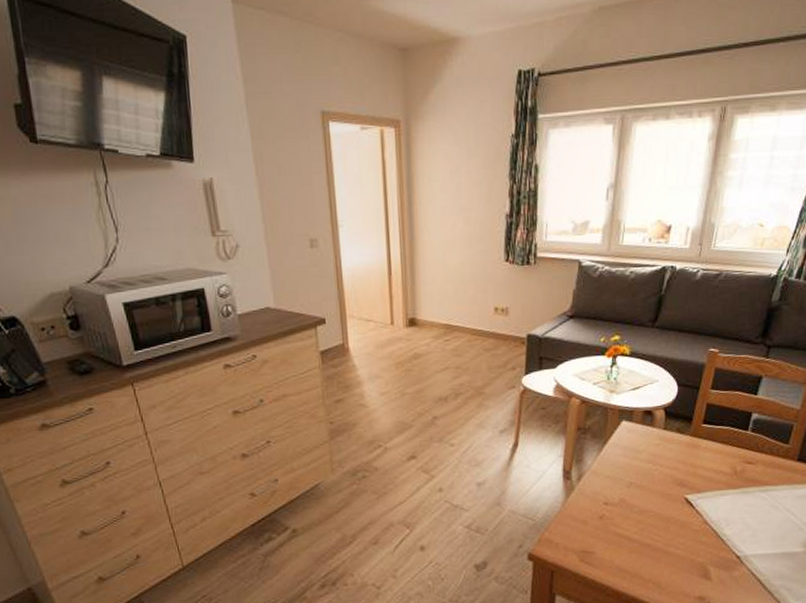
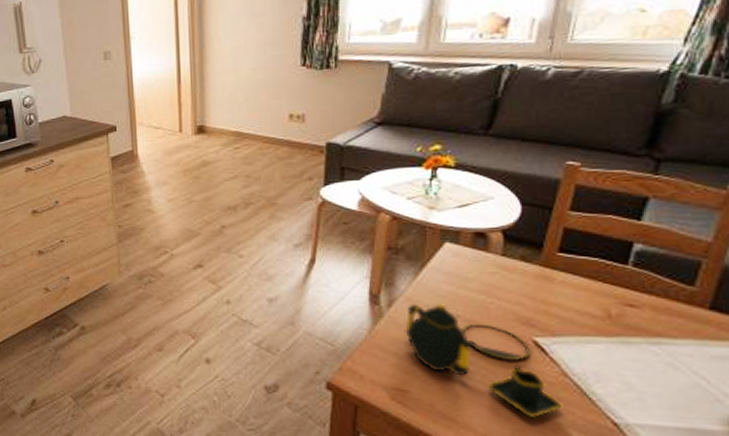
teapot: none [591,474,704,561] -> present [405,303,563,418]

